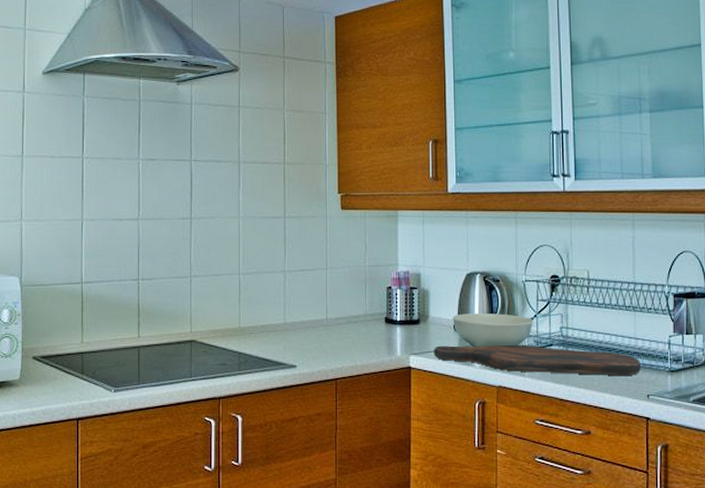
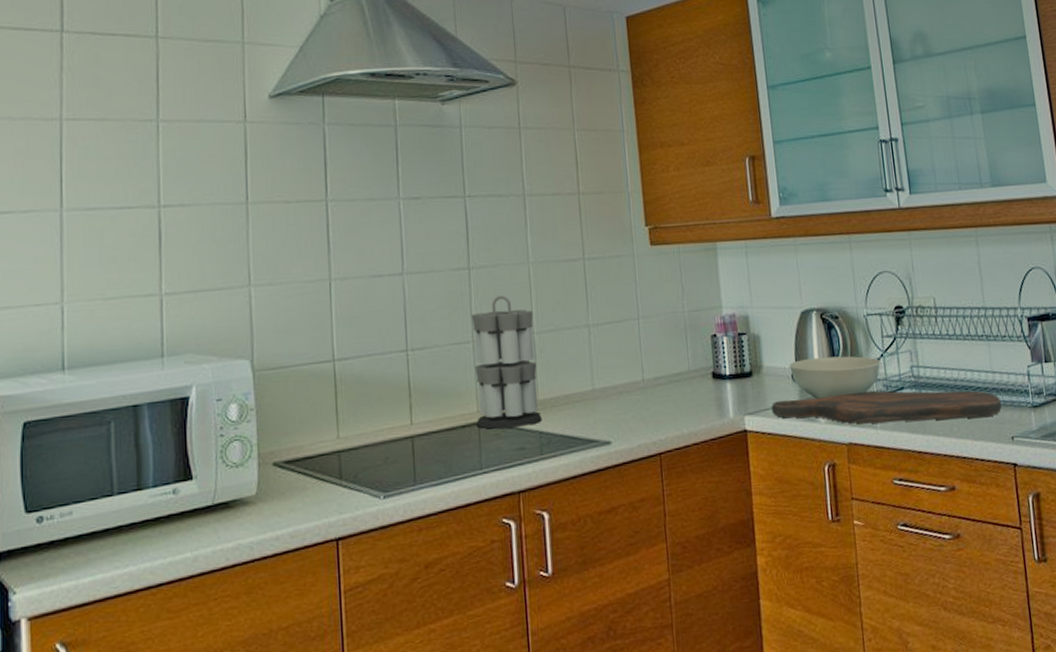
spice rack: none [189,242,242,348] -> present [471,295,543,429]

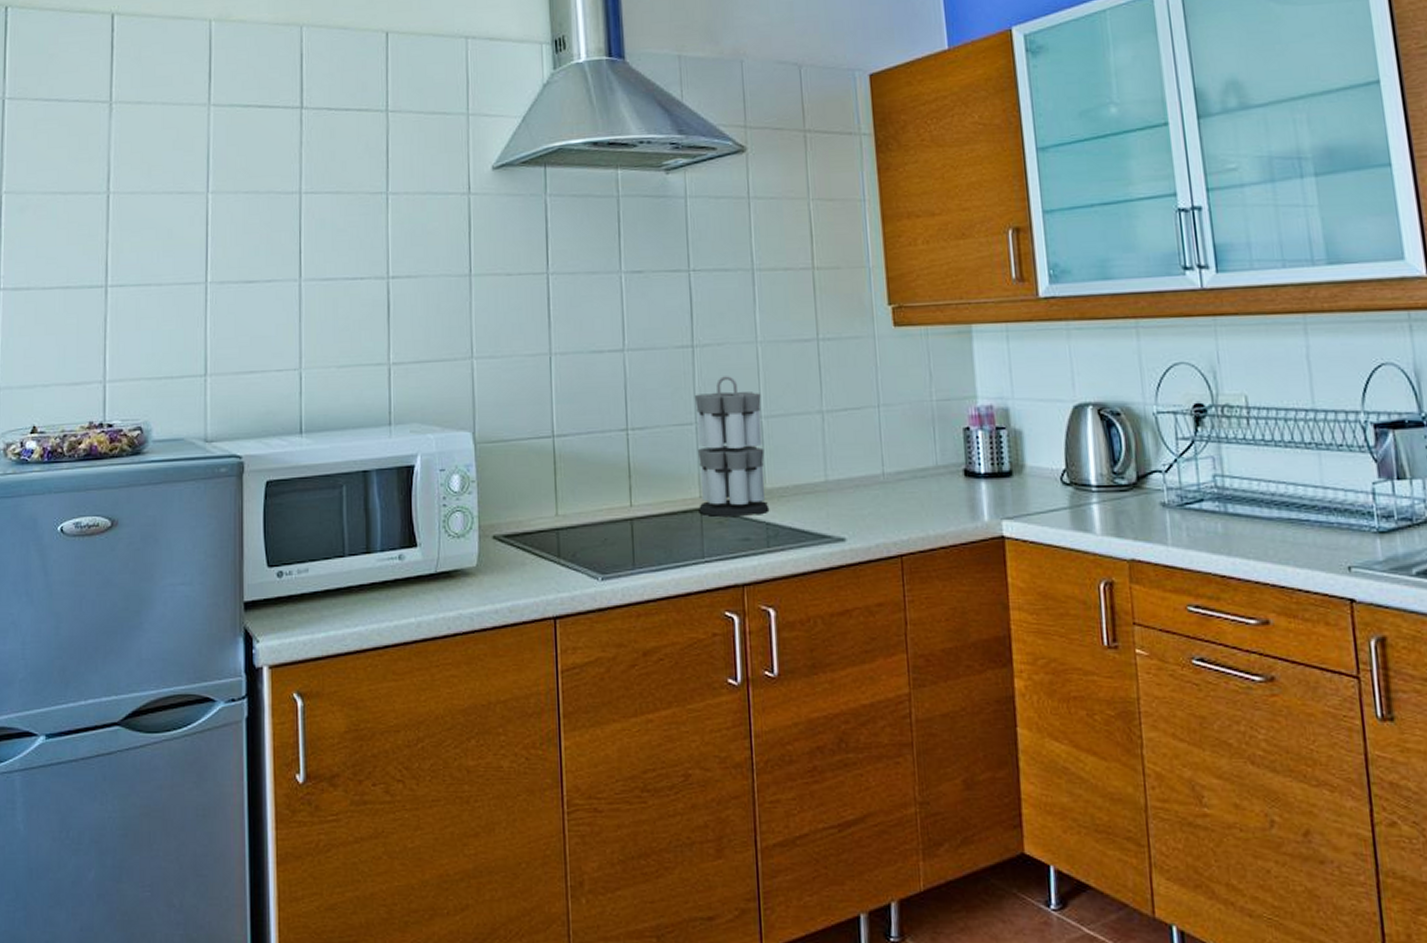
cutting board: present [771,390,1002,424] -> none [1035,500,1335,541]
bowl: present [789,356,881,400] -> none [1057,459,1174,507]

